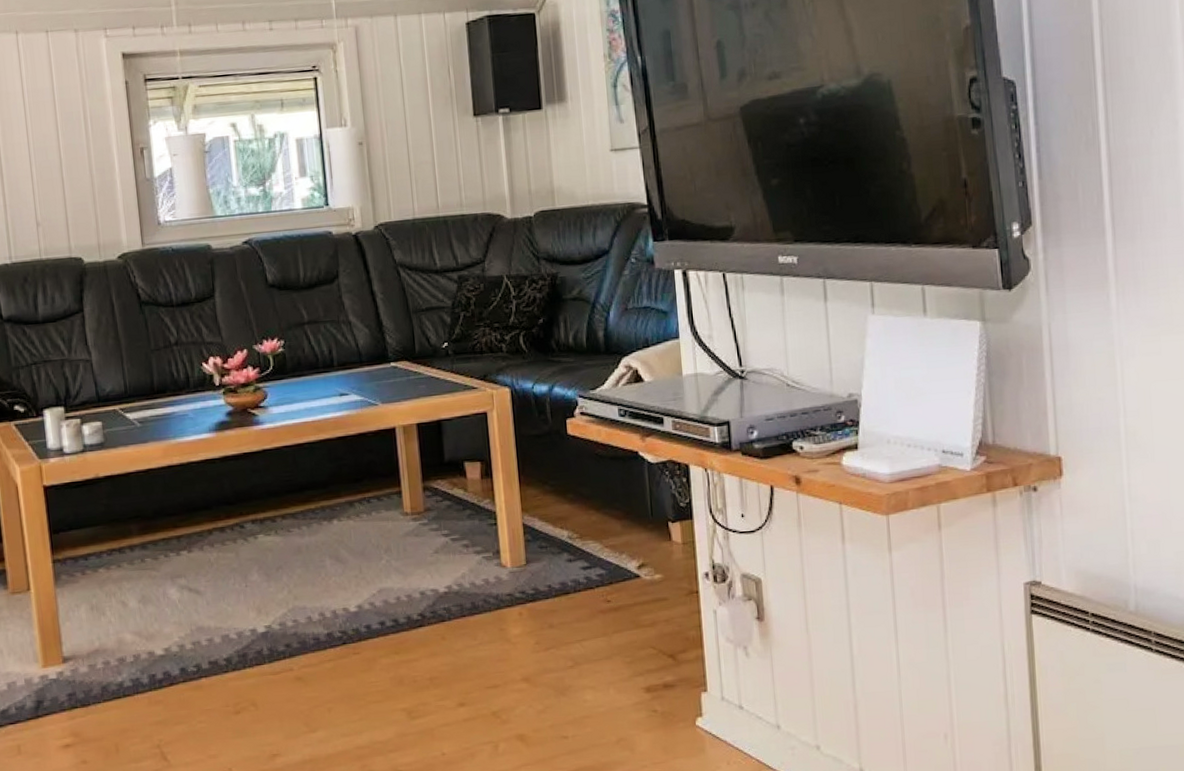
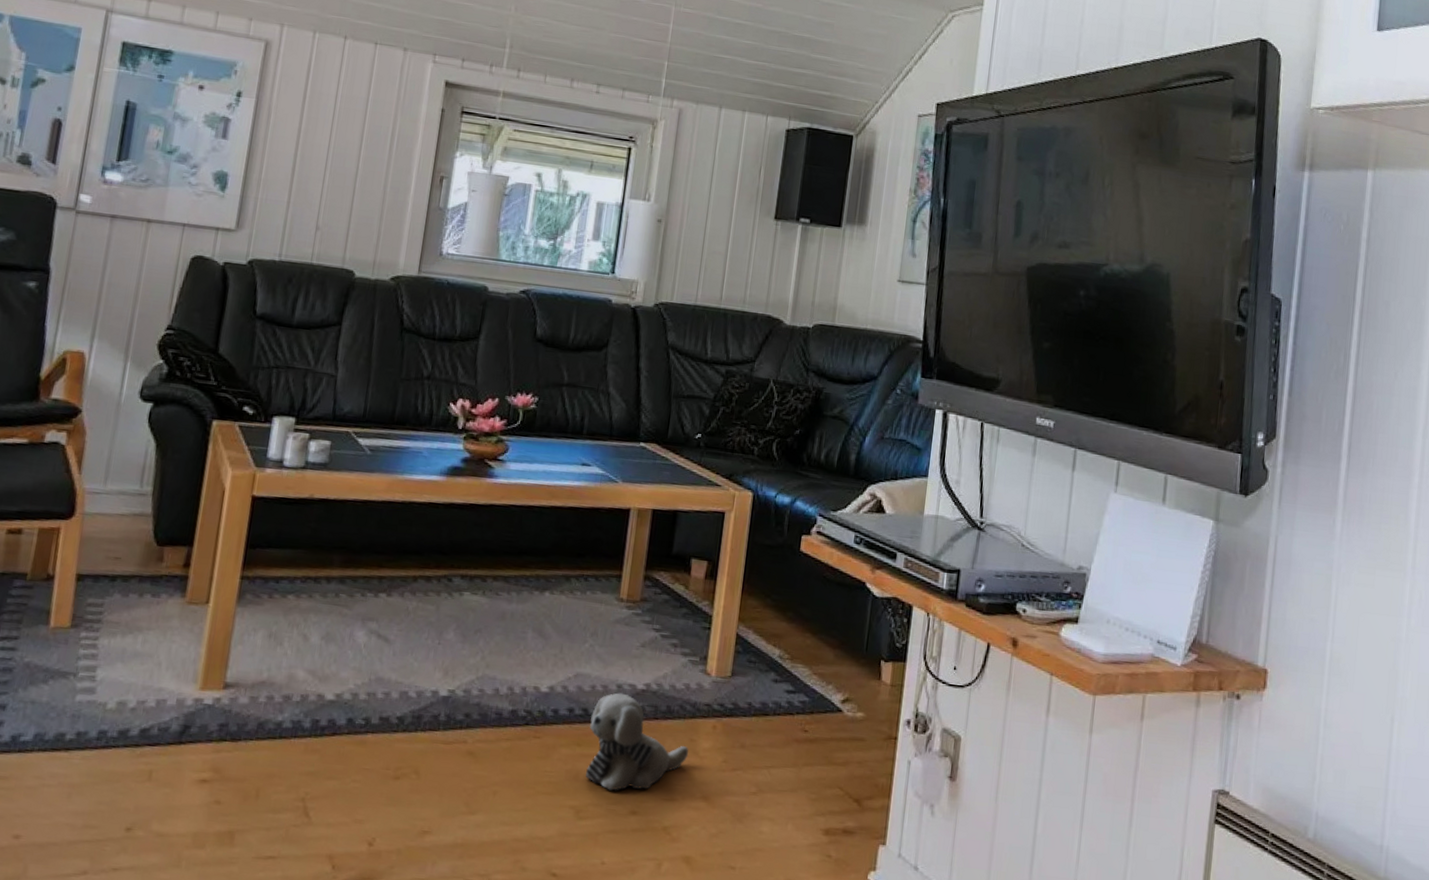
plush toy: none [402,599,502,689] -> present [586,693,689,791]

